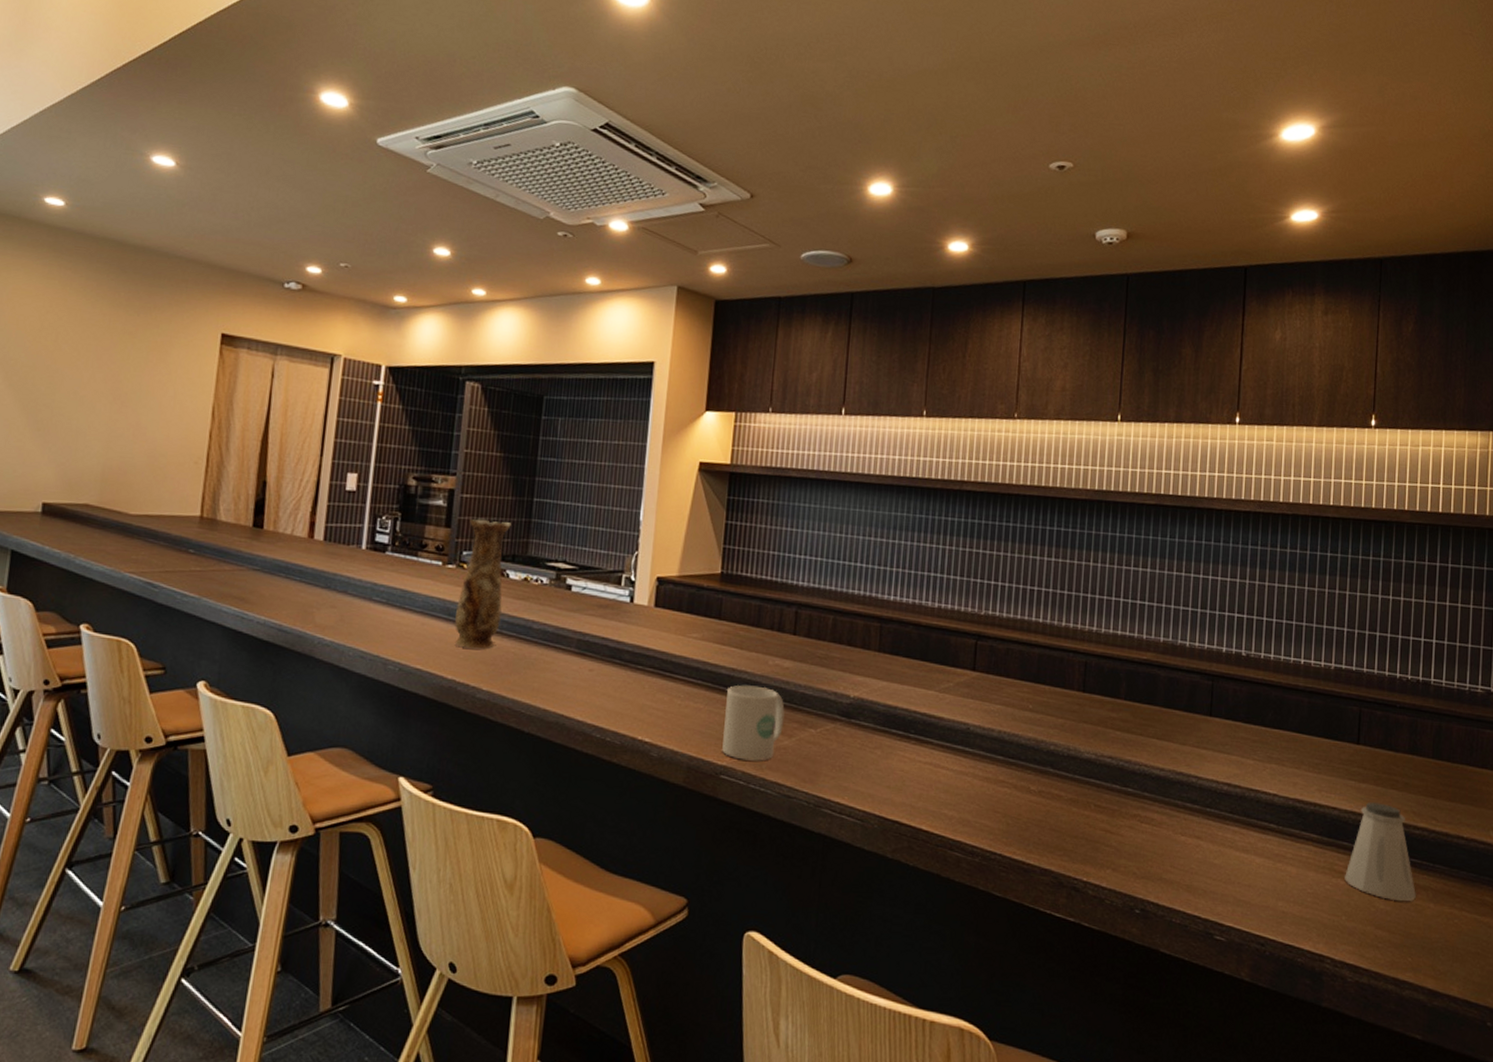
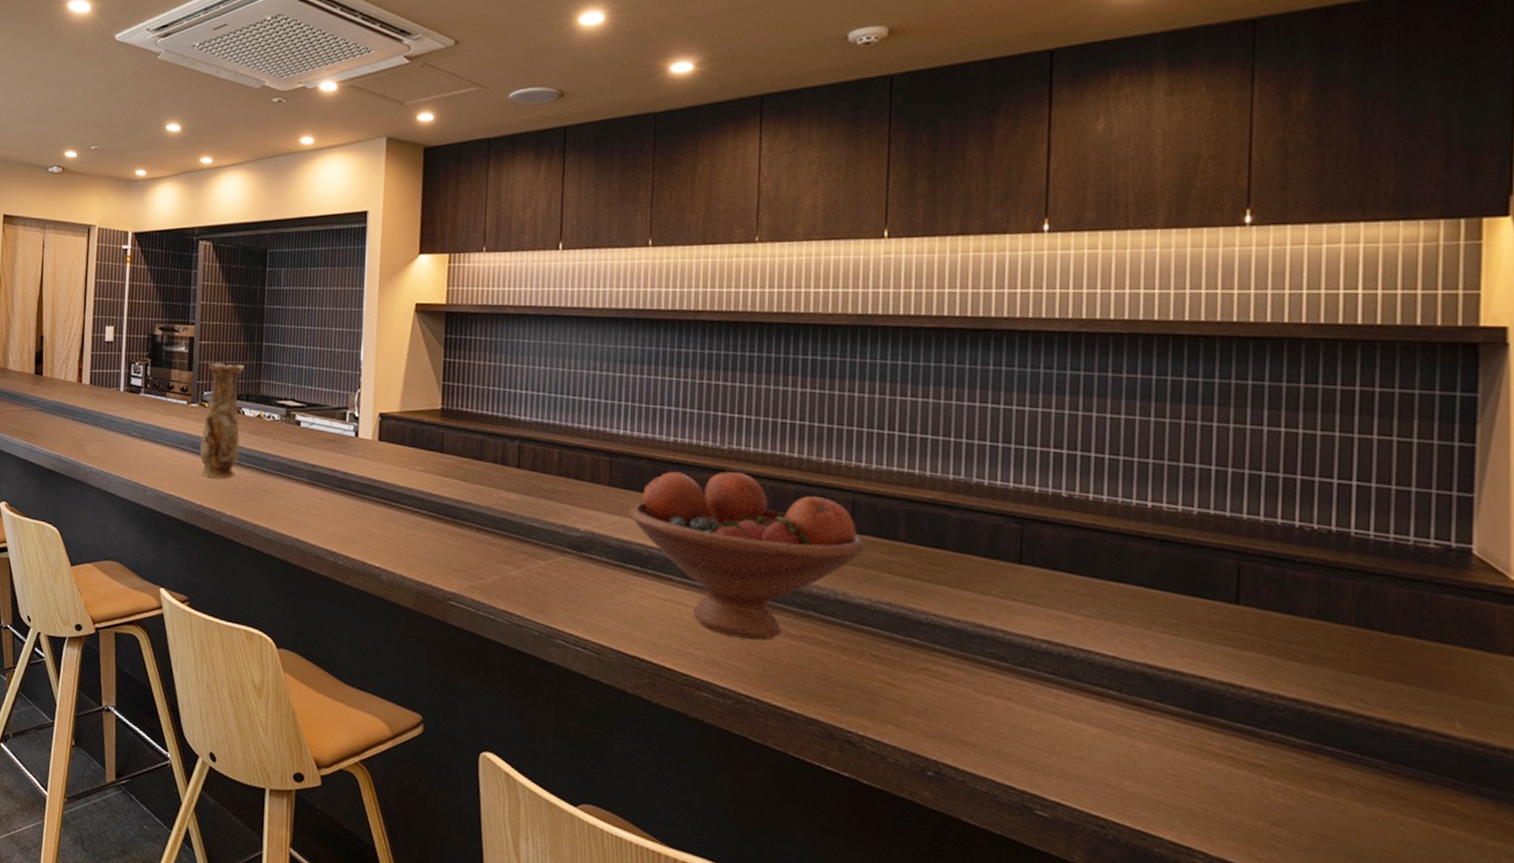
mug: present [722,685,785,761] -> none [449,516,512,590]
fruit bowl: none [895,636,1094,798] -> present [629,471,865,641]
saltshaker: present [1344,802,1417,902] -> none [1222,674,1336,798]

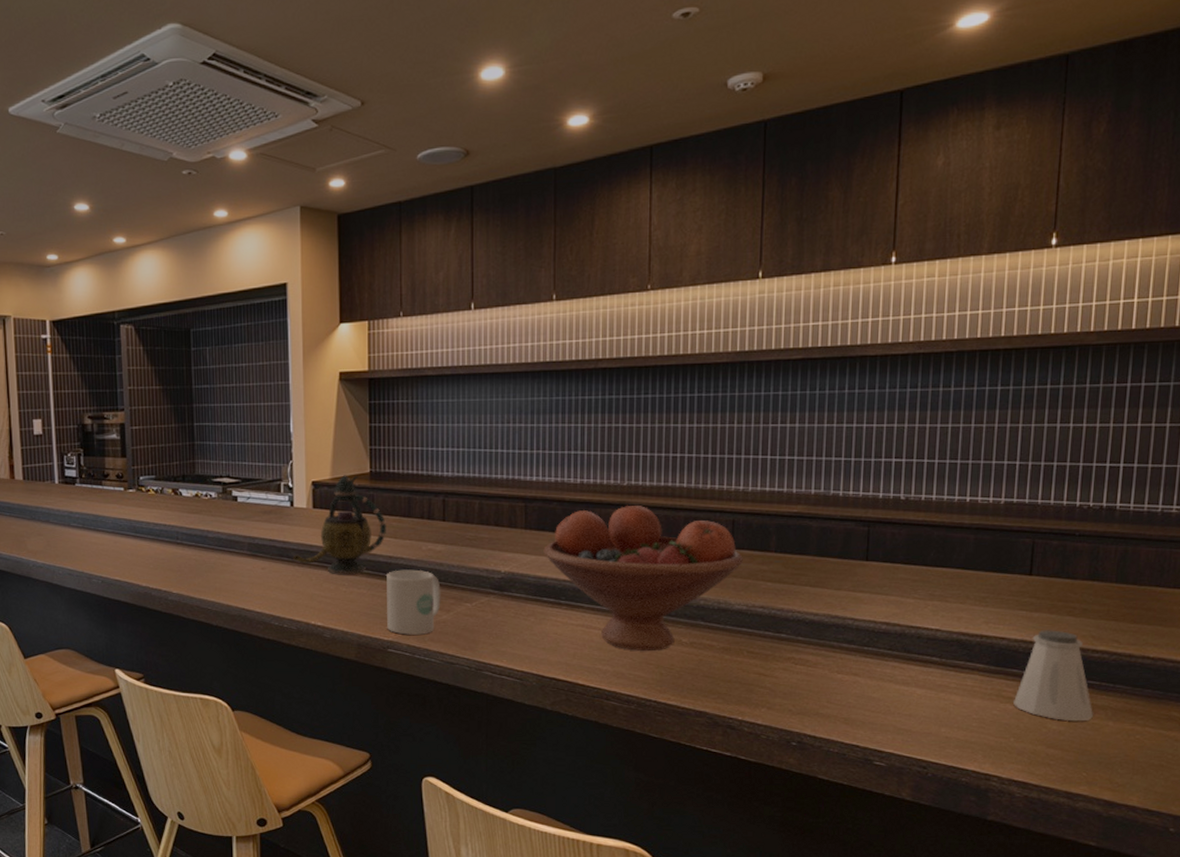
vase: present [200,362,245,478] -> none [141,446,180,559]
teapot: none [353,409,457,516] -> present [292,475,387,575]
mug: none [449,516,512,590] -> present [386,569,441,635]
saltshaker: none [1222,674,1336,798] -> present [1013,630,1094,722]

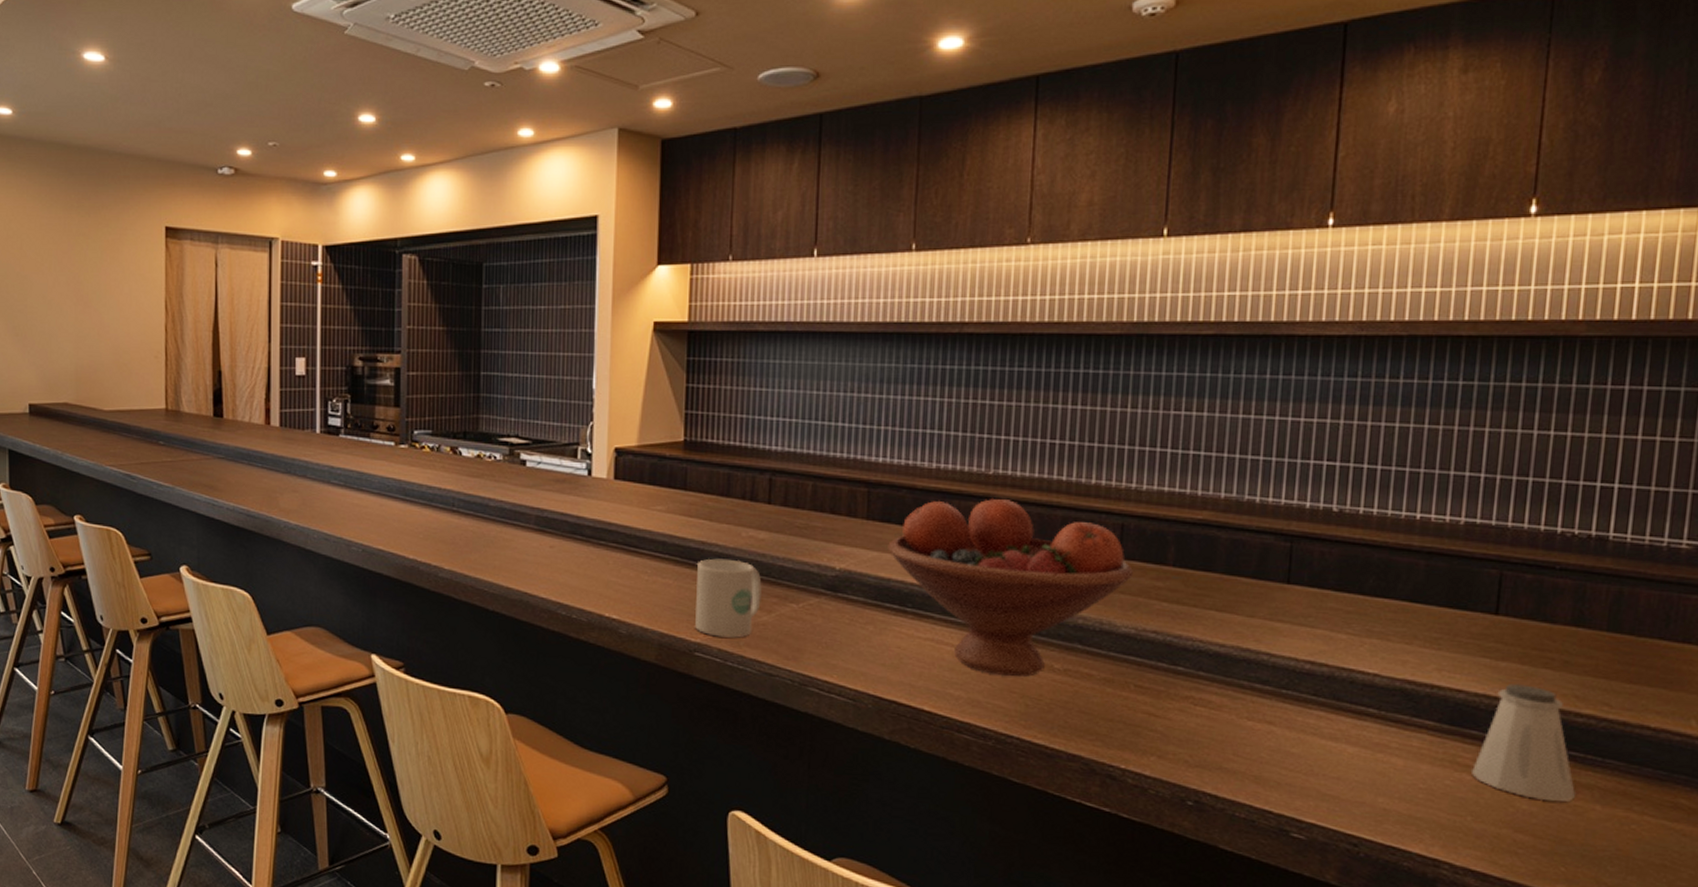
teapot: present [292,475,387,575] -> none [587,442,701,561]

